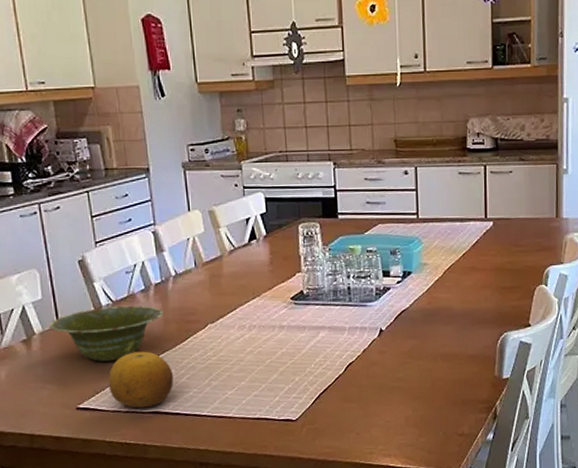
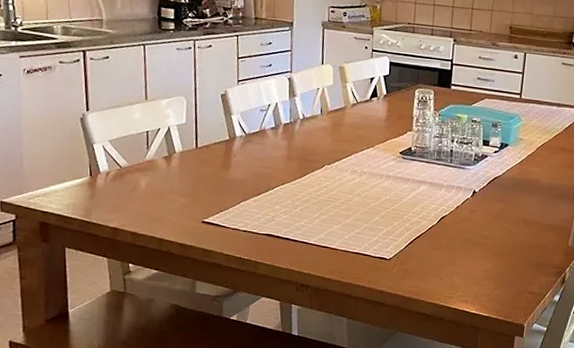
dish: present [49,305,164,362] -> none [189,137,288,186]
fruit: present [108,351,173,408] -> none [232,180,289,230]

